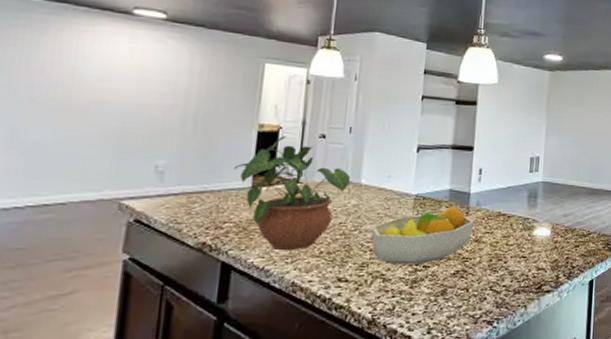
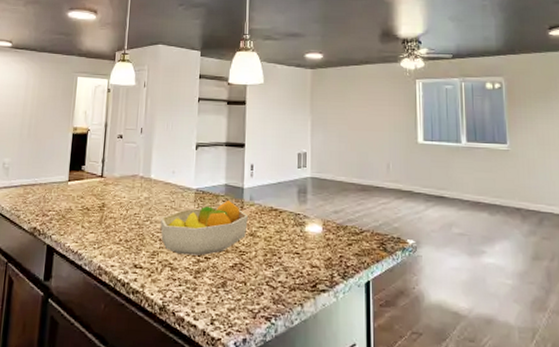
potted plant: present [233,136,351,250] -> none [56,137,143,237]

